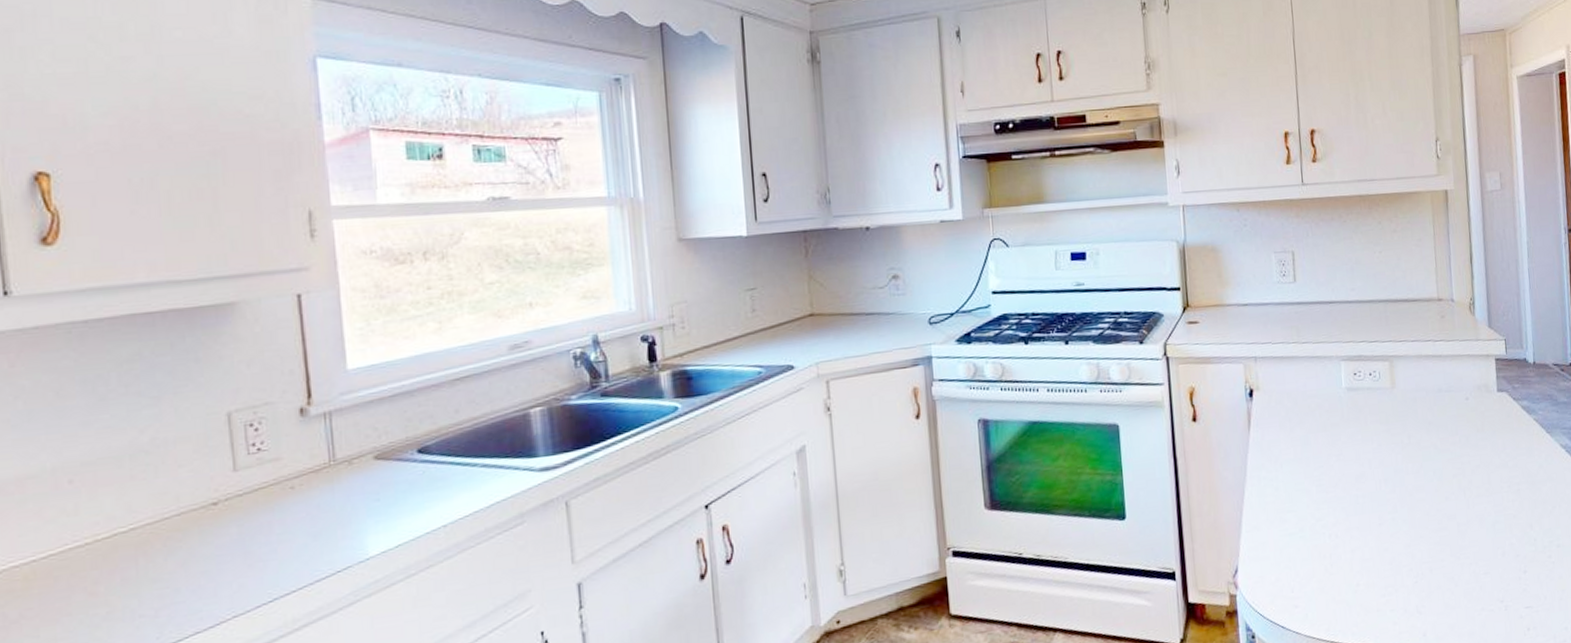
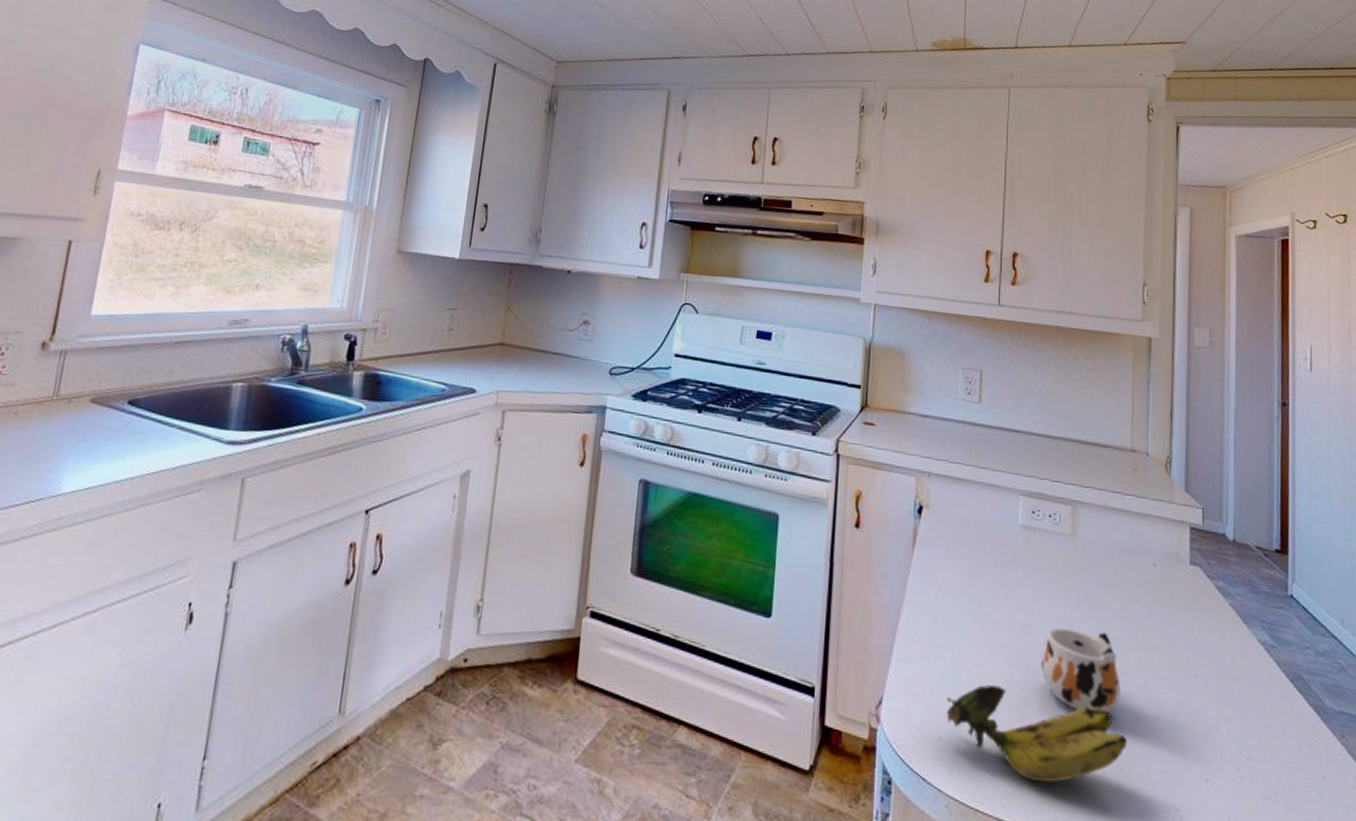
banana: none [1295,532,1456,607] -> present [947,685,1127,782]
mug: none [1375,466,1447,539] -> present [1041,627,1121,712]

